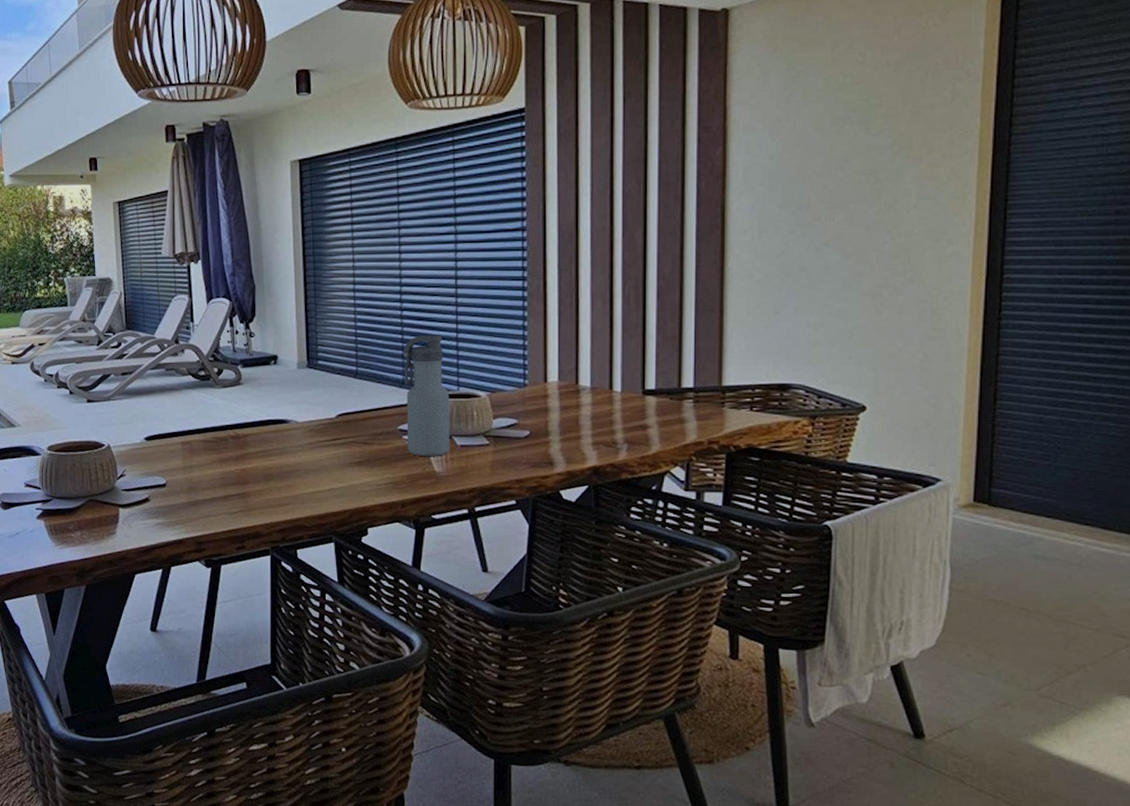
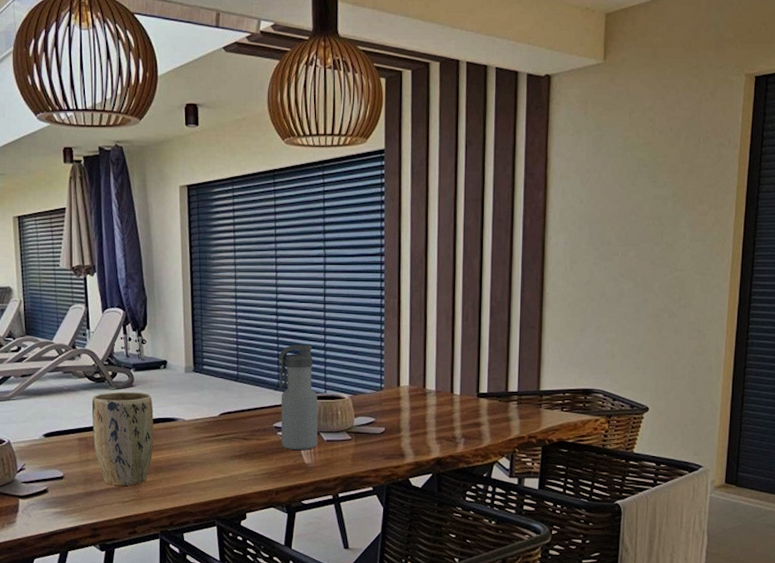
plant pot: none [196,390,263,496] -> present [91,391,153,487]

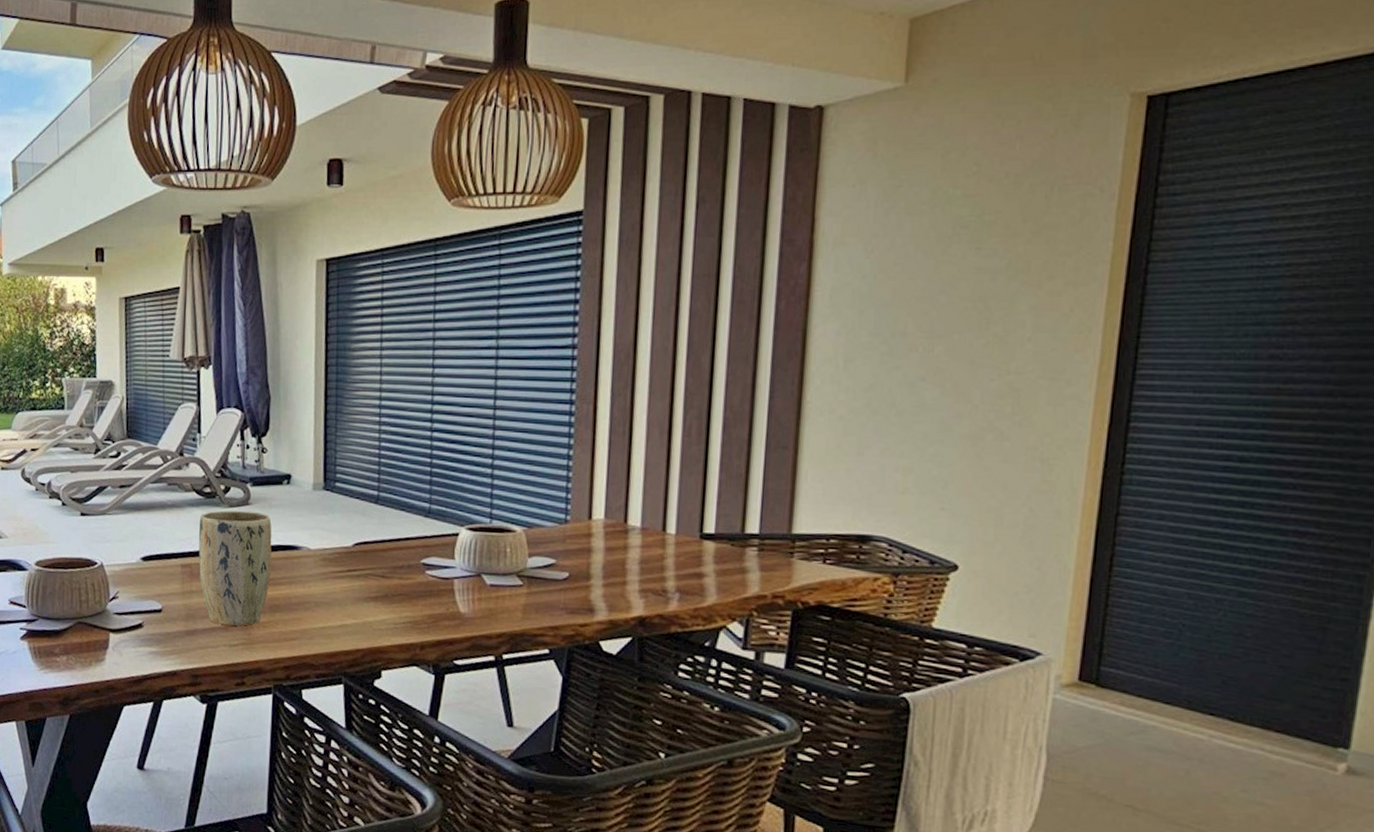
water bottle: present [278,344,318,450] -> none [430,459,481,596]

